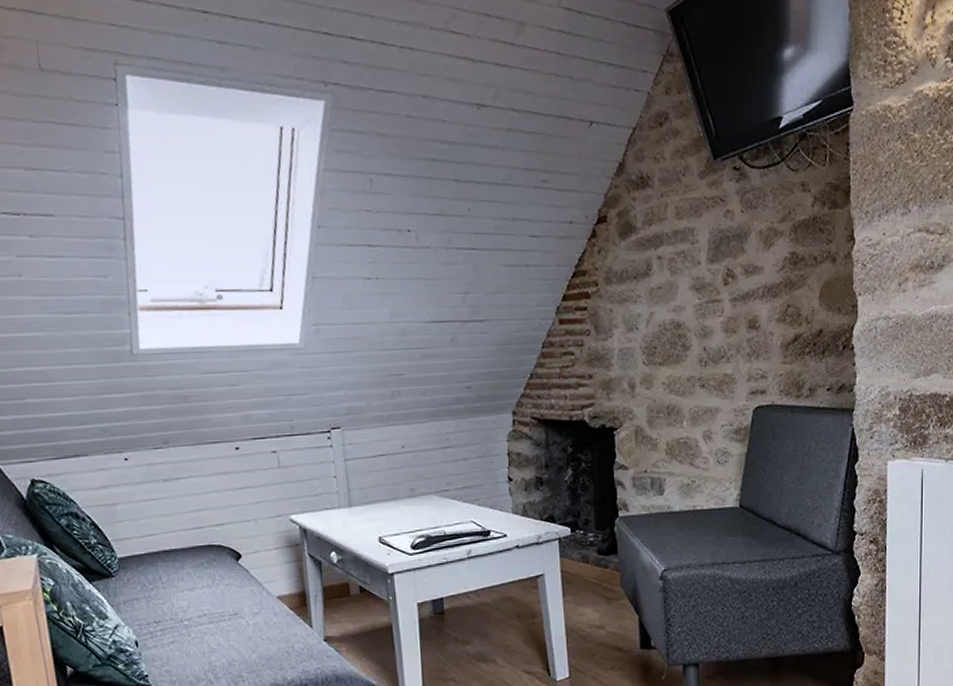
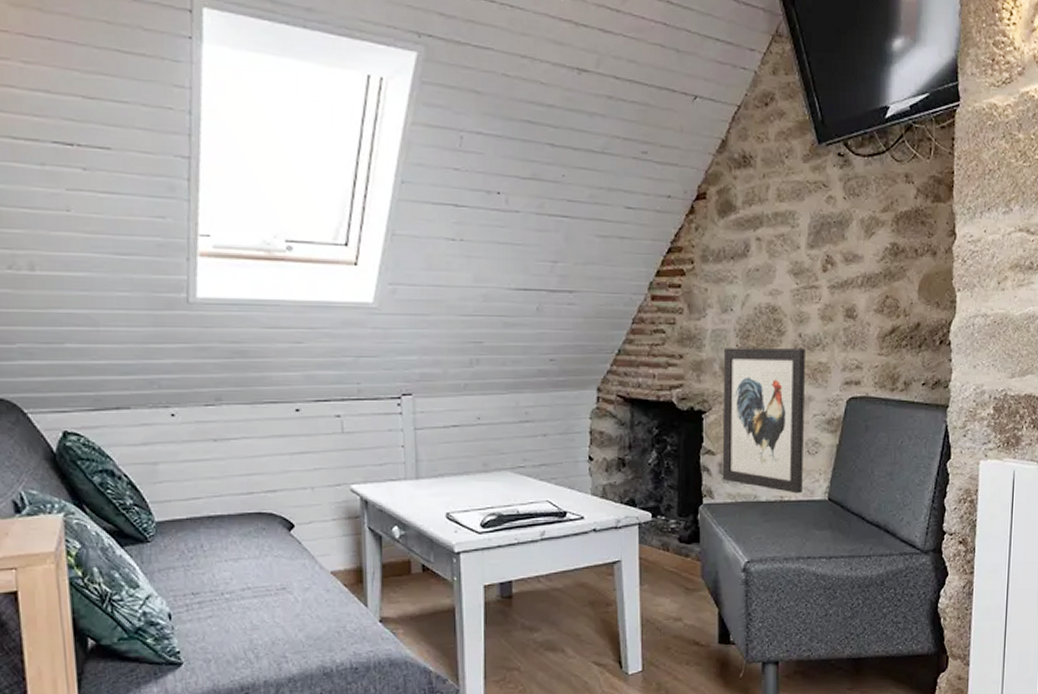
wall art: none [631,362,714,503] -> present [722,348,805,494]

